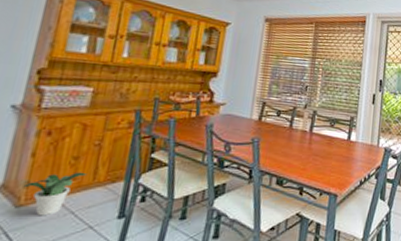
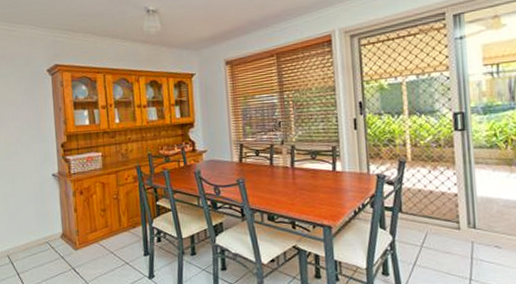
potted plant: present [23,172,88,216] -> none [75,221,115,256]

